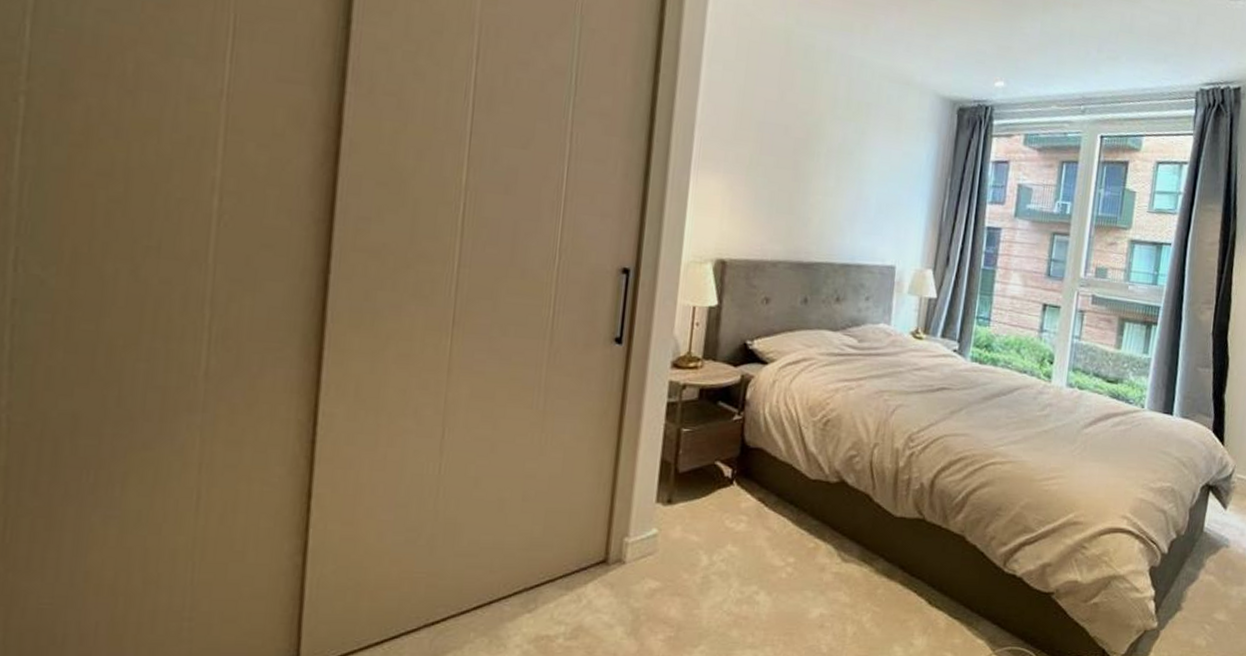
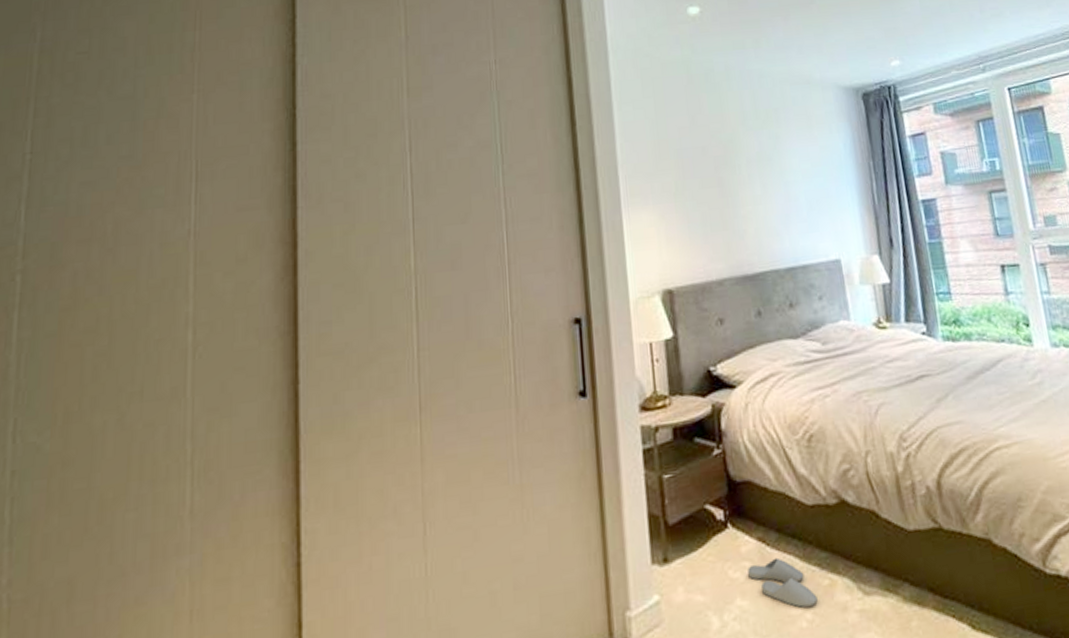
slippers: none [743,517,801,563] -> present [748,557,818,608]

